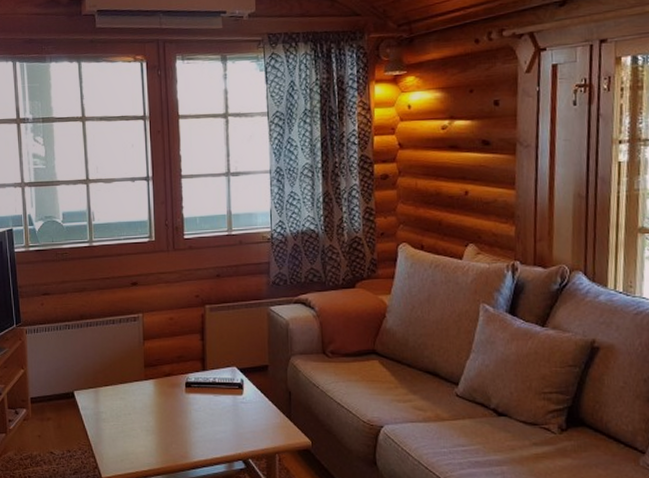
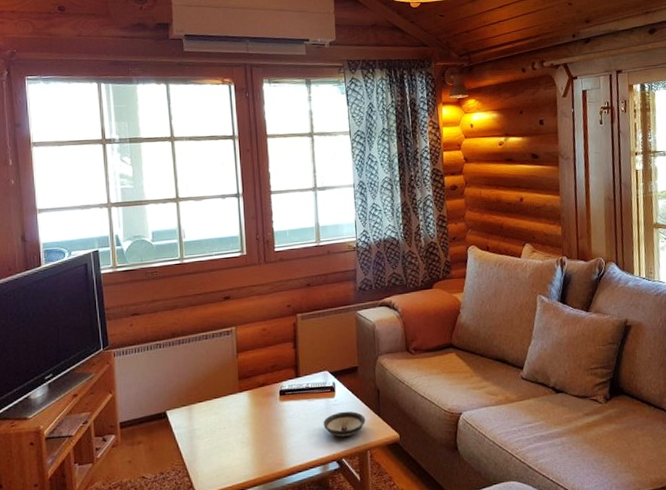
saucer: none [229,410,275,437] -> present [323,411,366,437]

